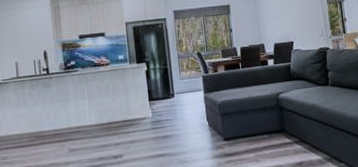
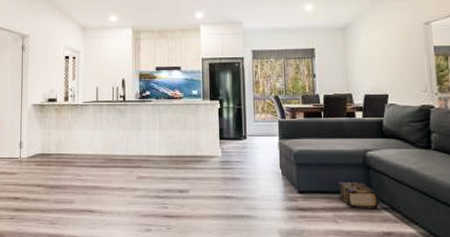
book: none [256,122,292,146] -> present [337,181,380,208]

